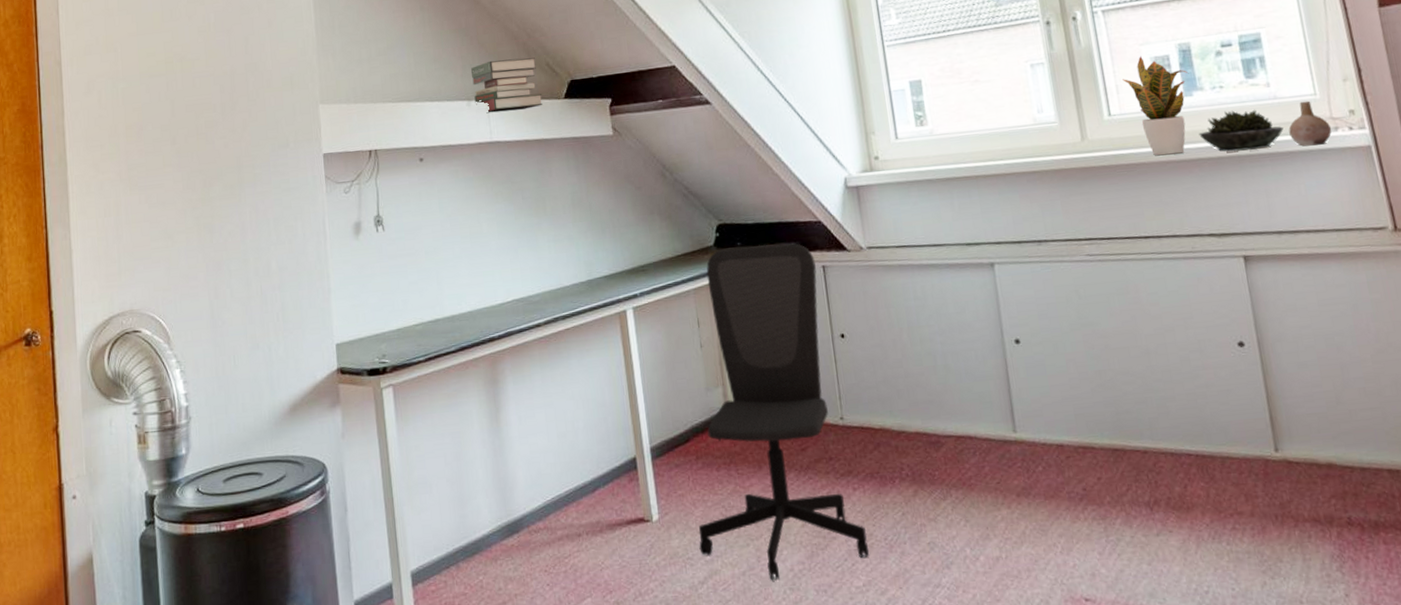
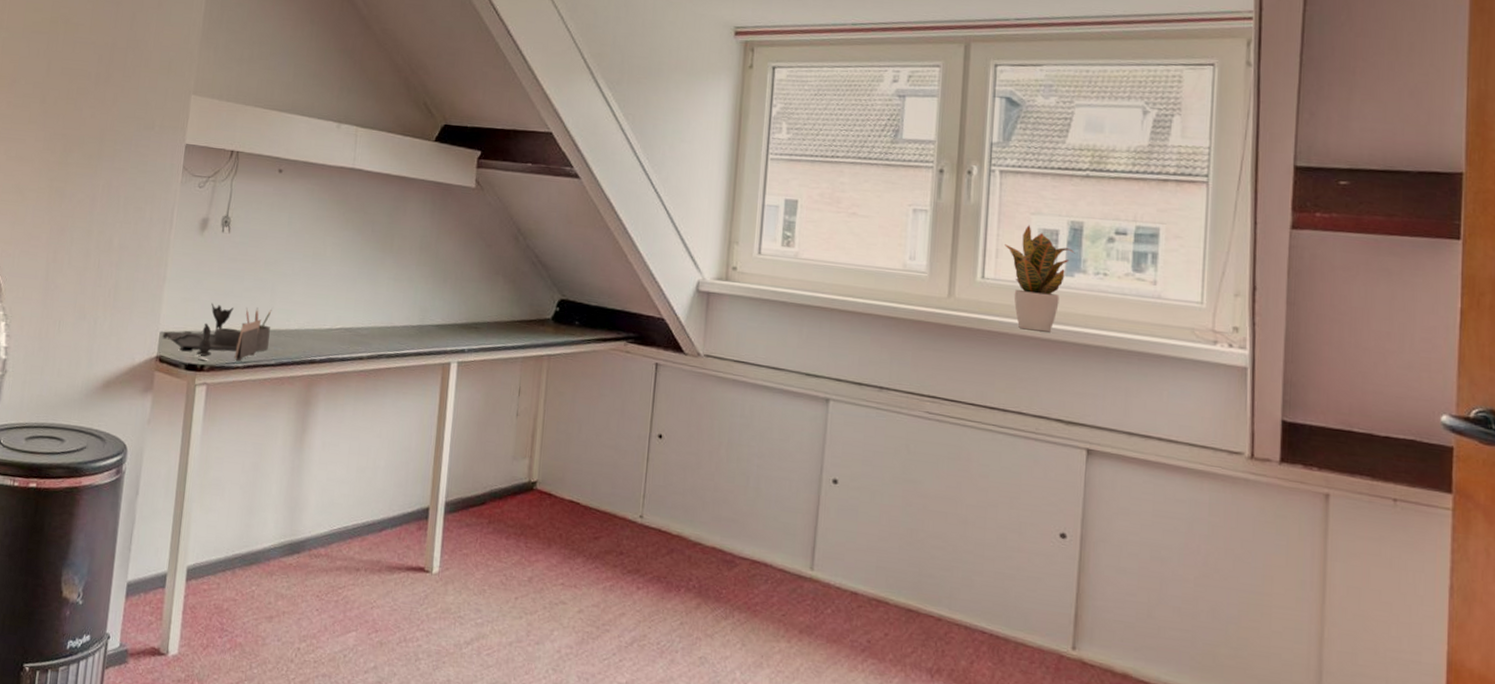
desk organizer: none [339,296,446,359] -> present [162,303,272,362]
books: present [471,57,542,114] -> none [345,88,414,144]
office chair: present [698,243,870,580] -> none [472,324,650,657]
succulent plant: present [1198,109,1284,151] -> none [1070,299,1160,346]
vase: present [1288,100,1332,147] -> none [1165,307,1211,356]

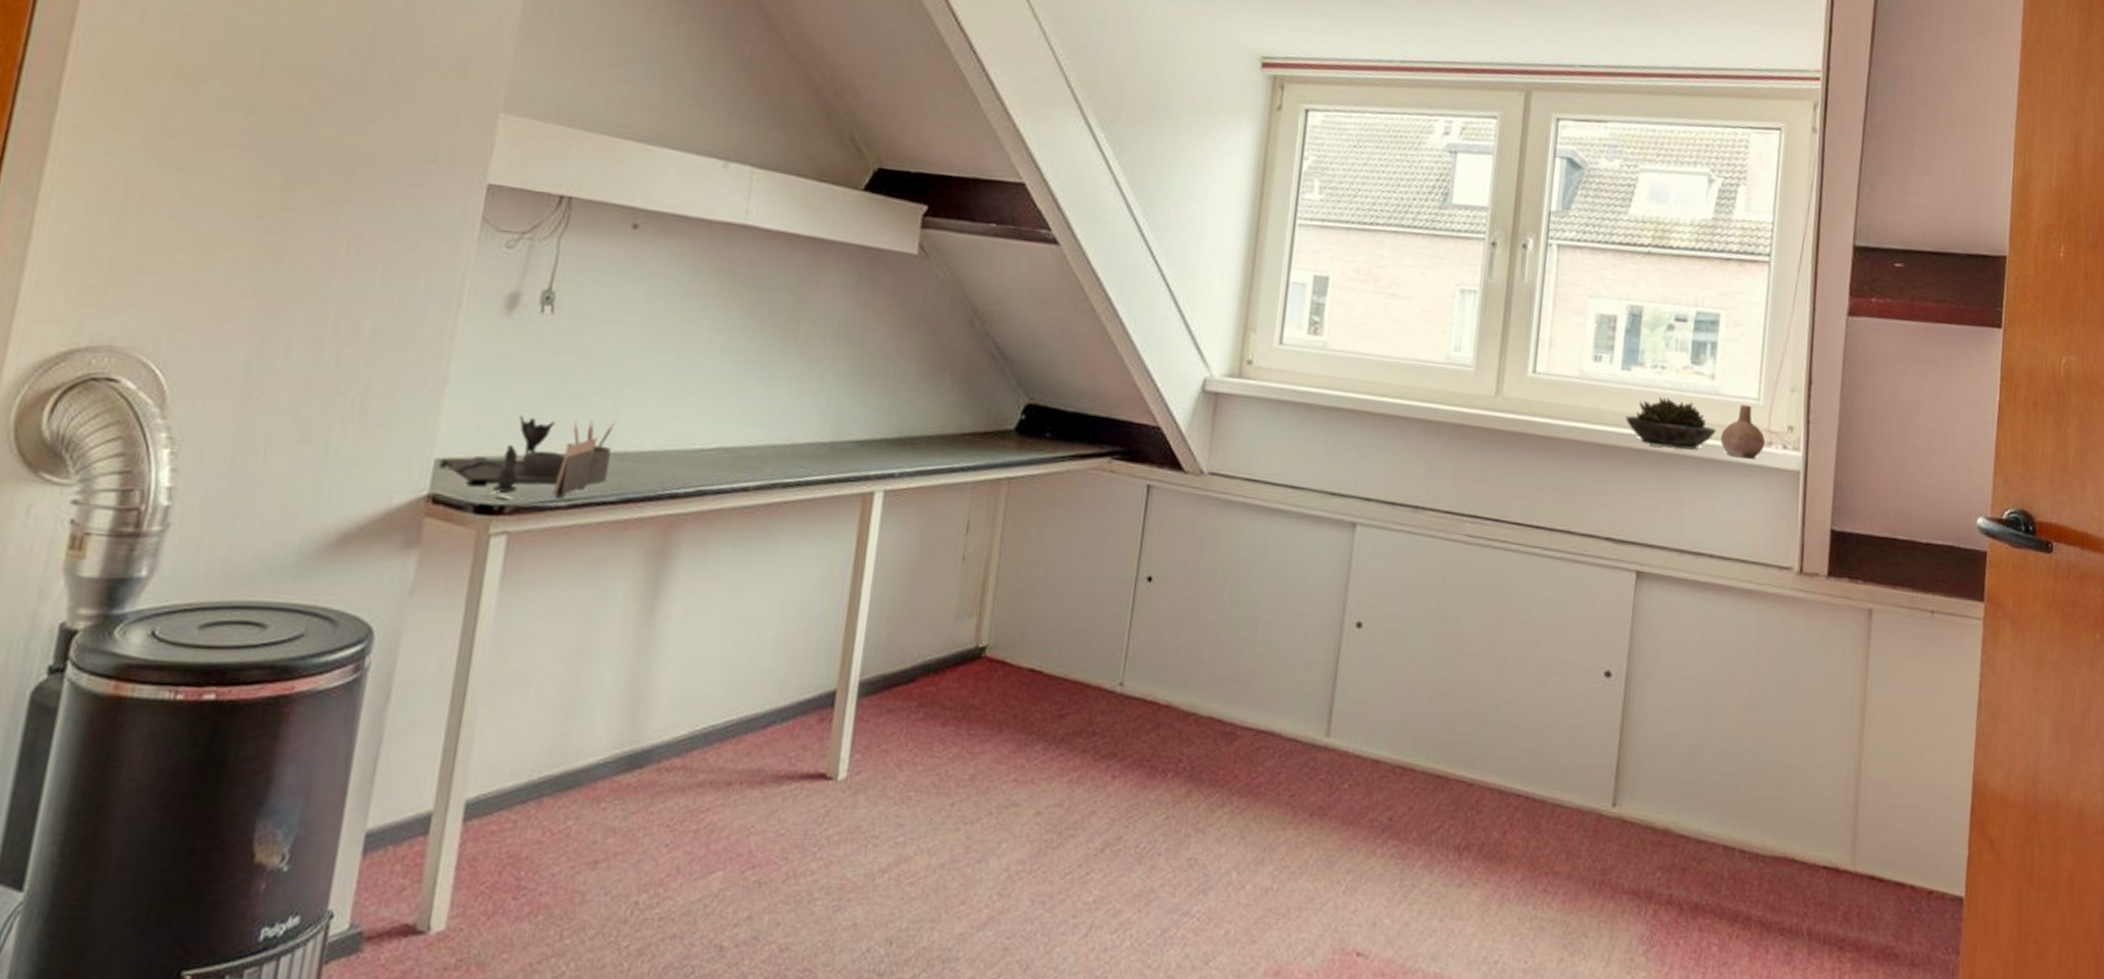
potted plant: present [1005,225,1075,332] -> none [1559,309,1633,436]
succulent plant: none [1070,299,1160,346] -> present [1625,396,1716,450]
vase: none [1165,307,1211,356] -> present [1720,404,1766,459]

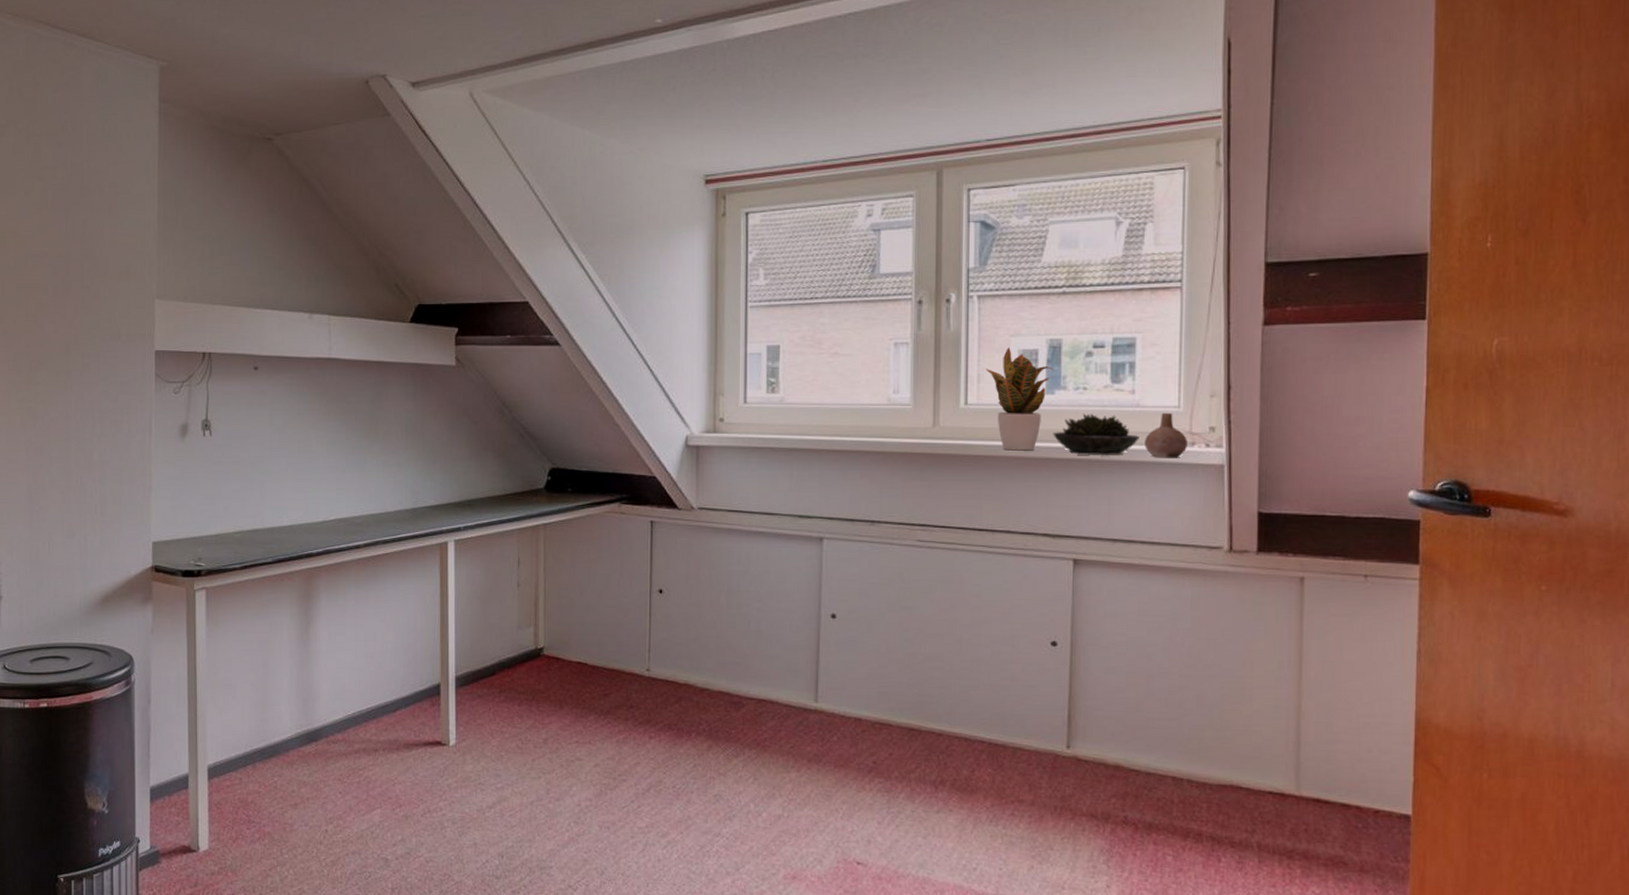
desk organizer: present [439,415,615,499] -> none [155,507,263,563]
potted plant: none [1559,309,1633,436] -> present [986,347,1055,451]

